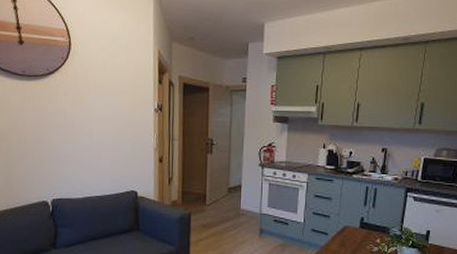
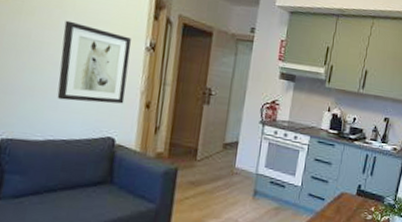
wall art: none [89,95,143,163] -> present [57,20,131,104]

